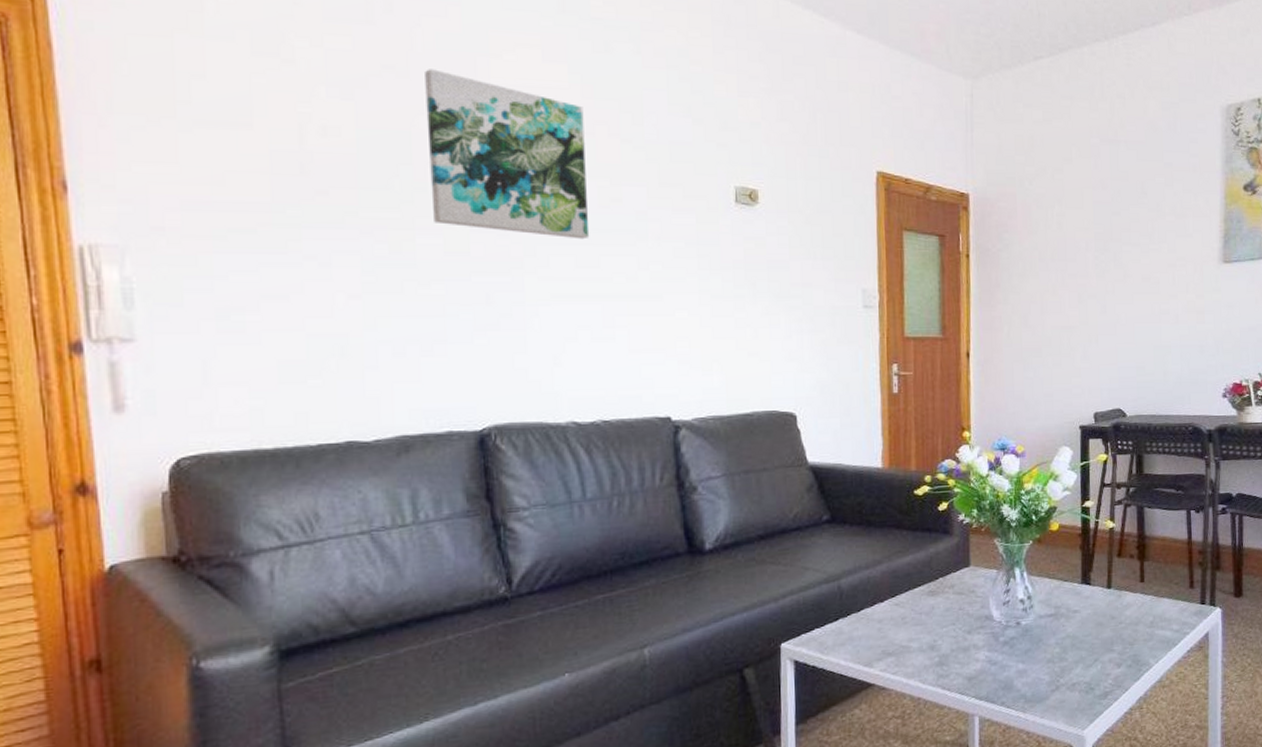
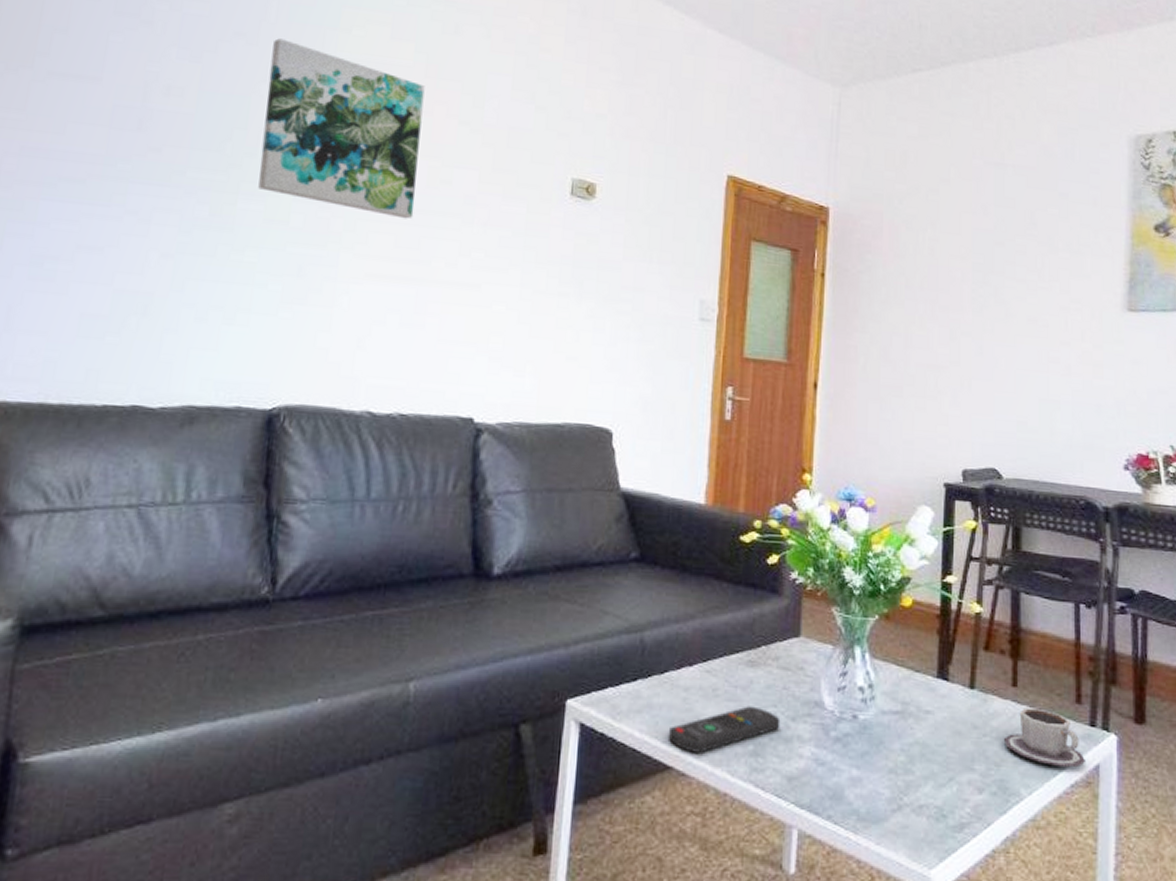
remote control: none [868,626,959,671] -> present [668,706,781,753]
cup: none [1135,596,1199,639] -> present [1003,707,1087,768]

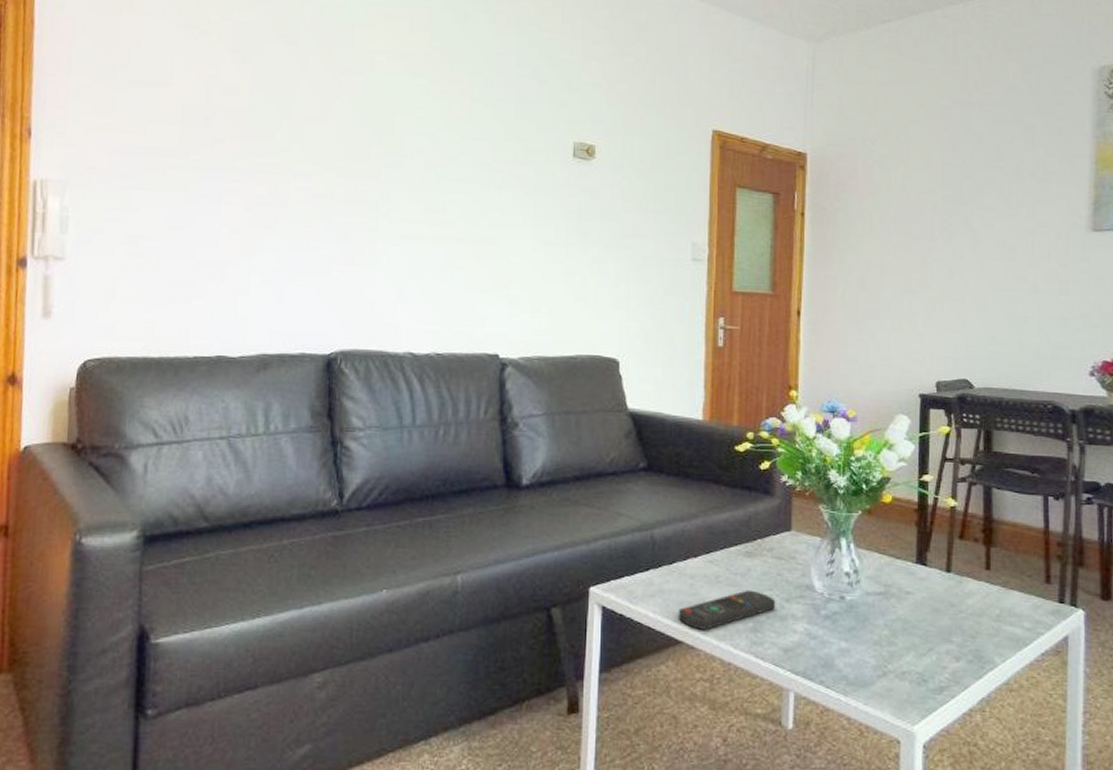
wall art: present [258,38,425,219] -> none [306,37,442,187]
cup: present [1003,707,1087,768] -> none [978,587,1056,639]

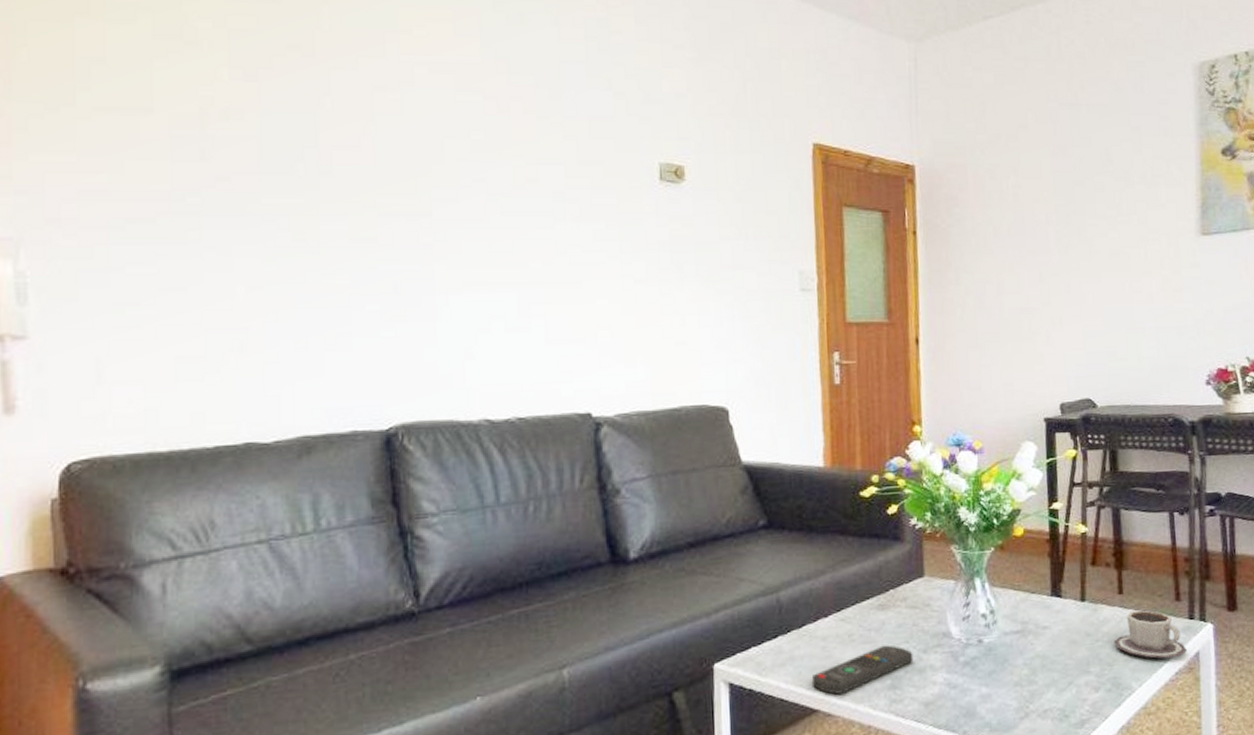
cup: none [978,587,1056,639] -> present [1114,610,1188,659]

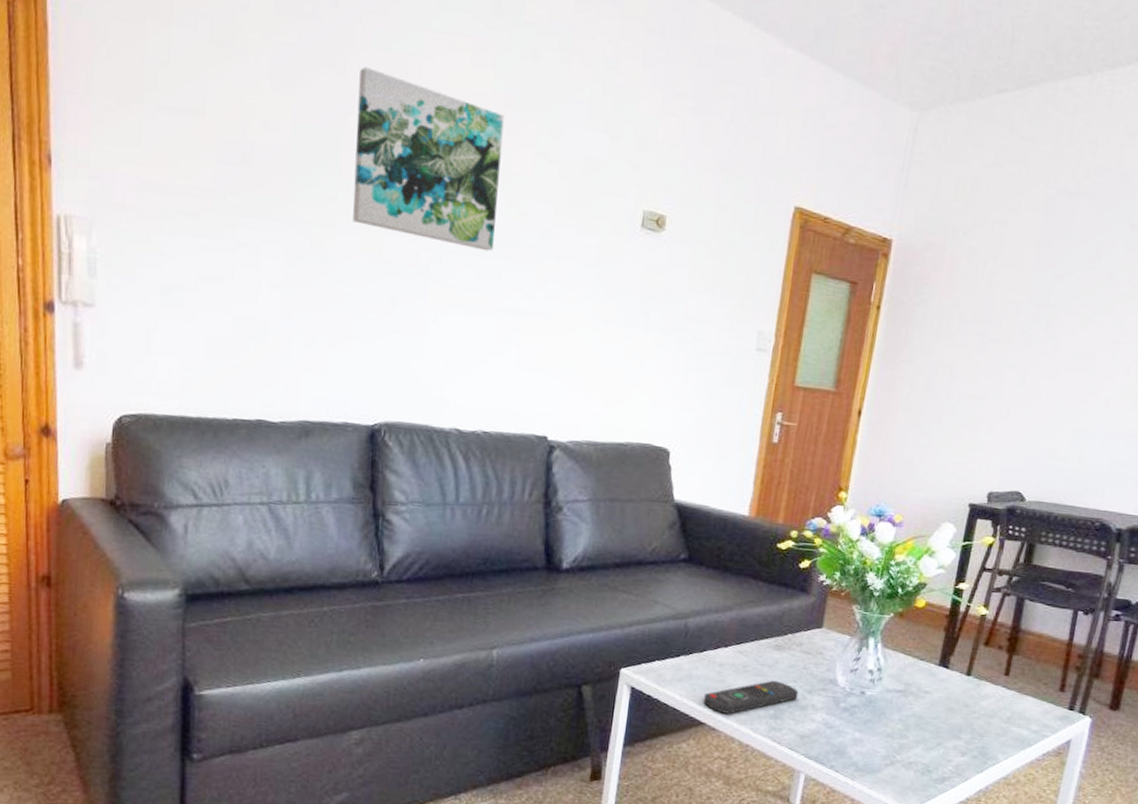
wall art: none [331,47,504,223] -> present [353,67,504,252]
cup: present [1114,610,1188,659] -> none [989,692,1060,741]

